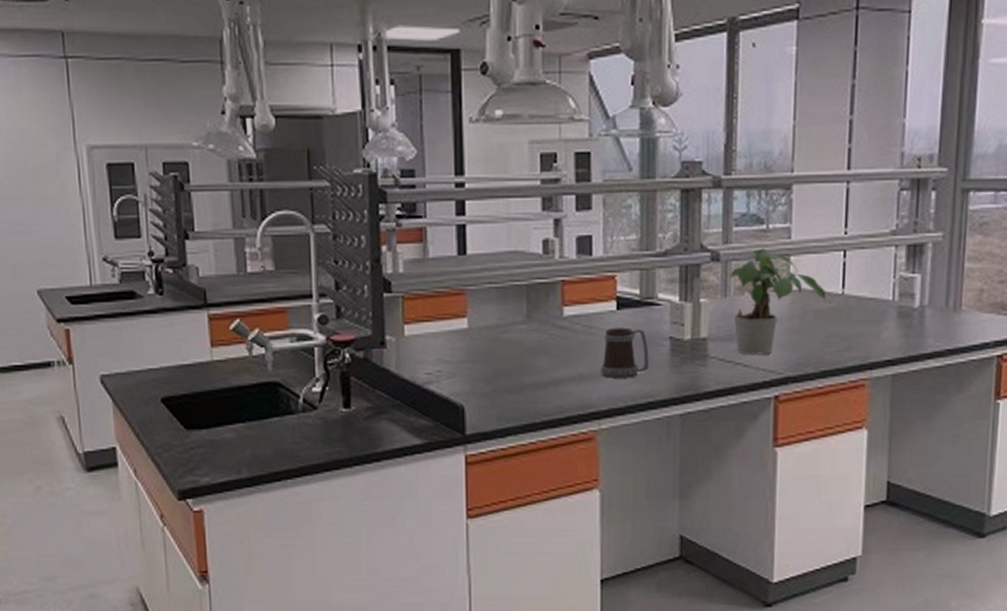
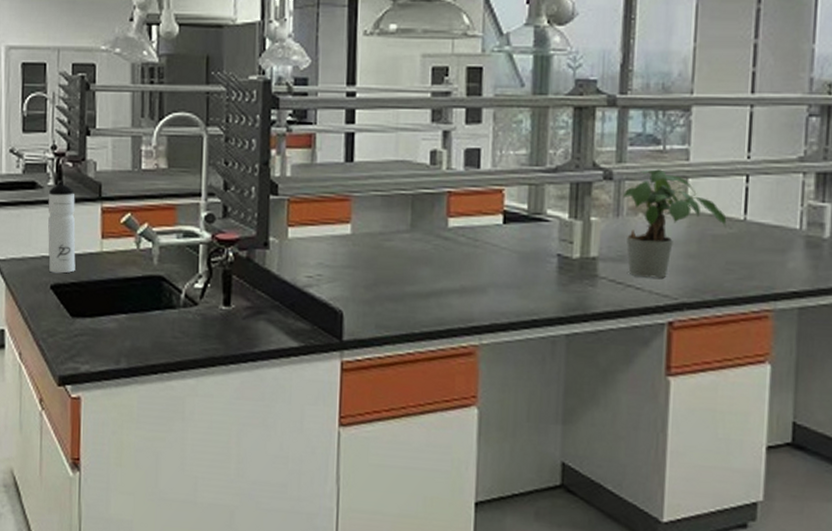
water bottle: none [149,289,186,386] -> present [48,181,76,274]
mug: present [601,328,649,378] -> none [484,241,535,294]

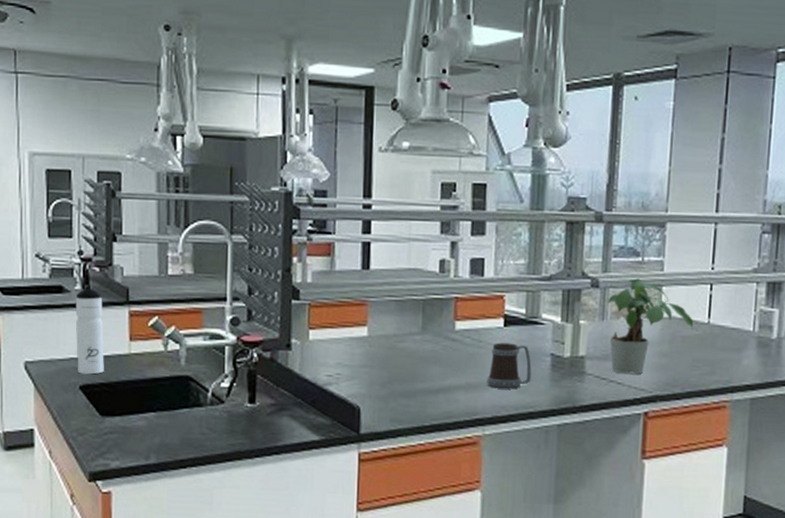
mug: none [484,241,535,294] -> present [487,342,532,389]

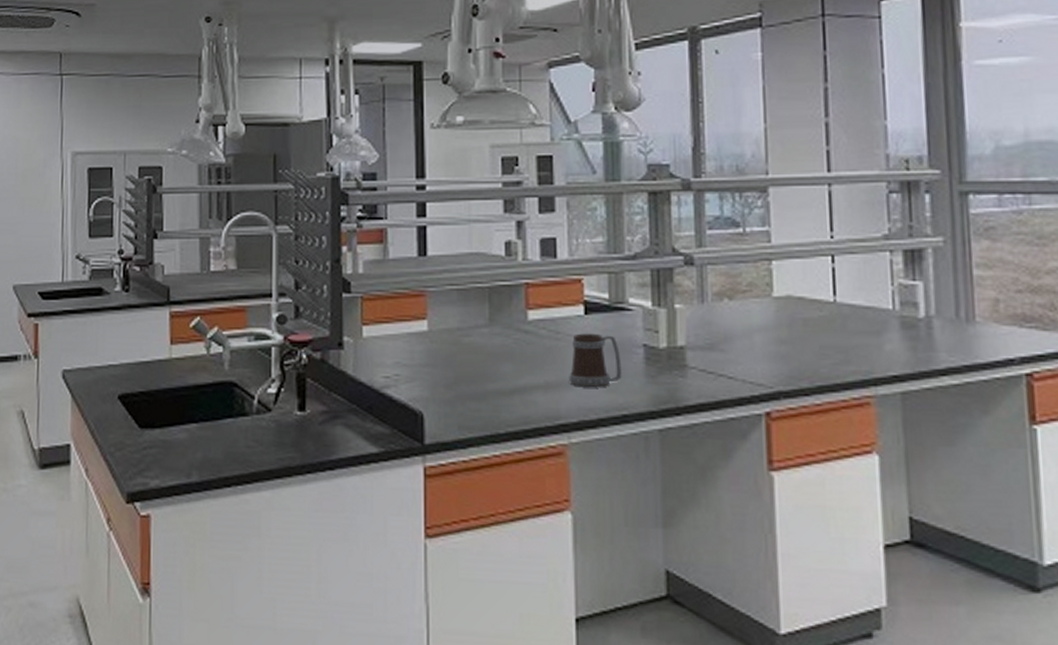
water bottle: present [75,286,104,375] -> none [115,286,144,383]
potted plant: present [607,278,694,374] -> none [705,252,816,366]

